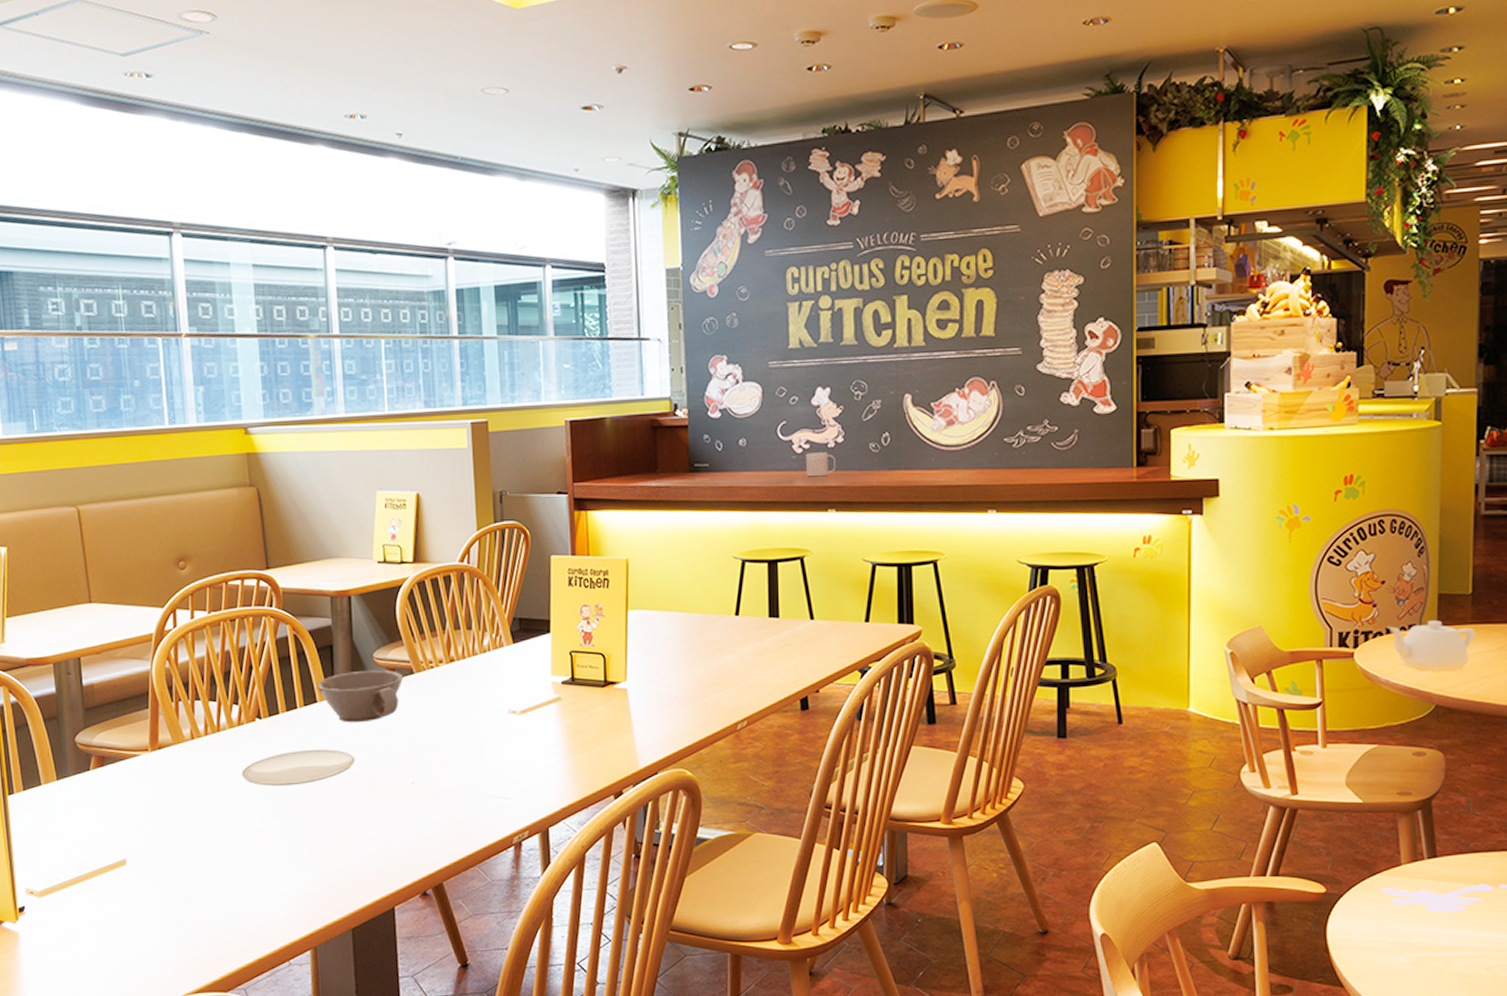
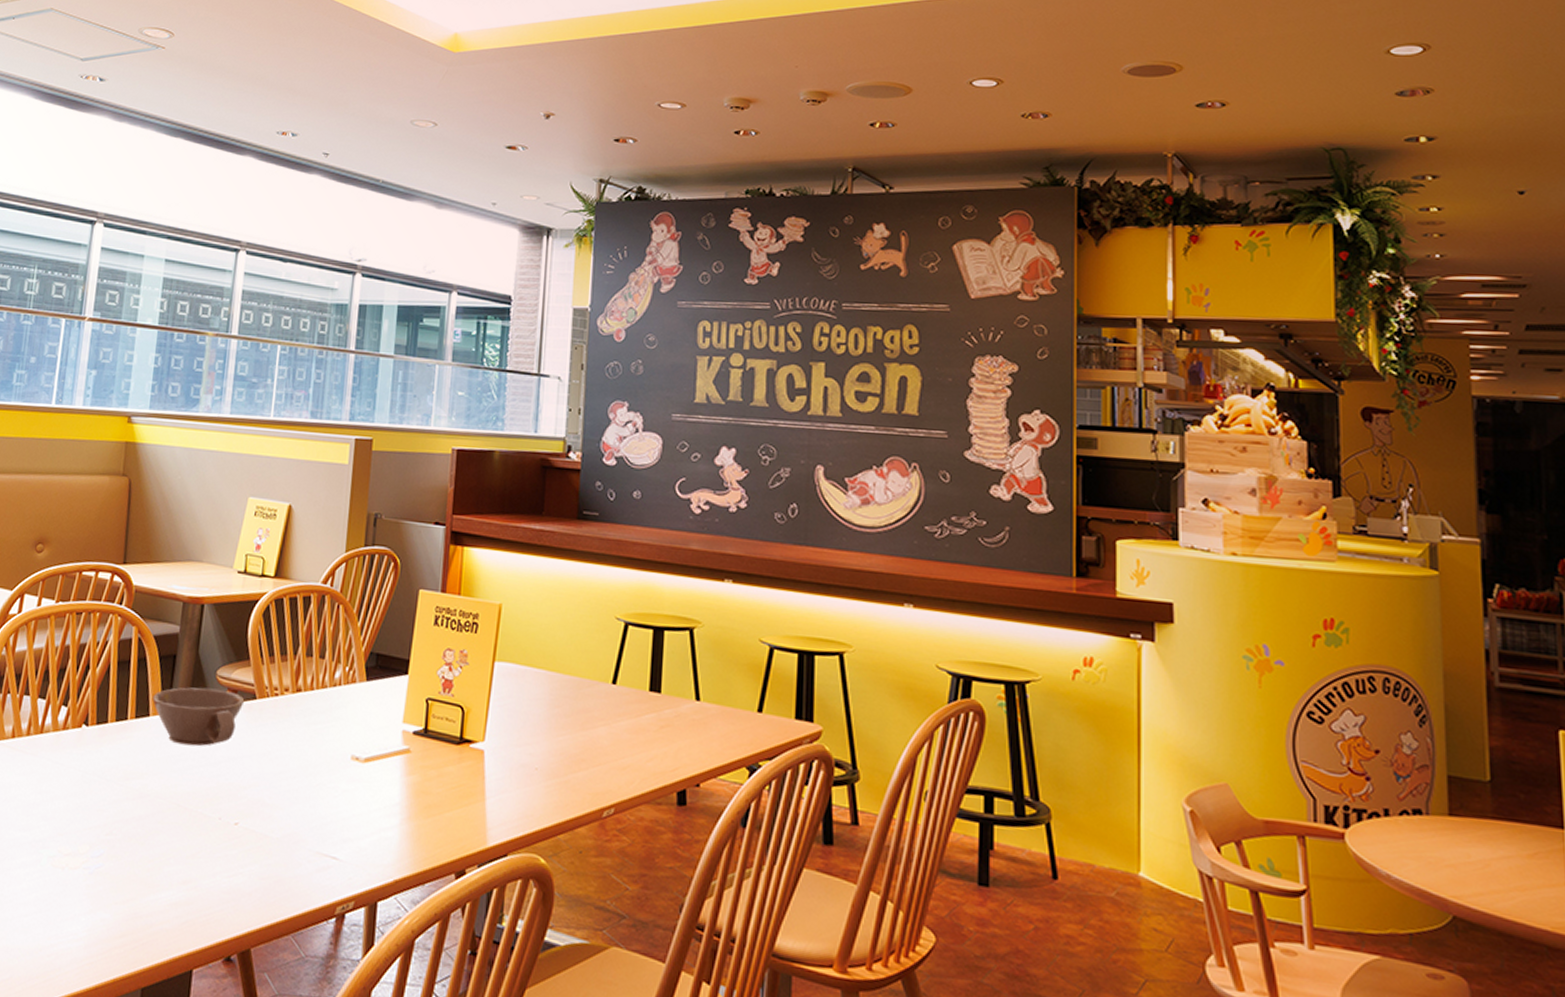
plate: present [241,749,356,786] -> none [55,767,179,807]
mug: present [805,452,837,477] -> none [702,515,738,543]
teapot: present [1388,620,1475,671] -> none [1386,807,1499,876]

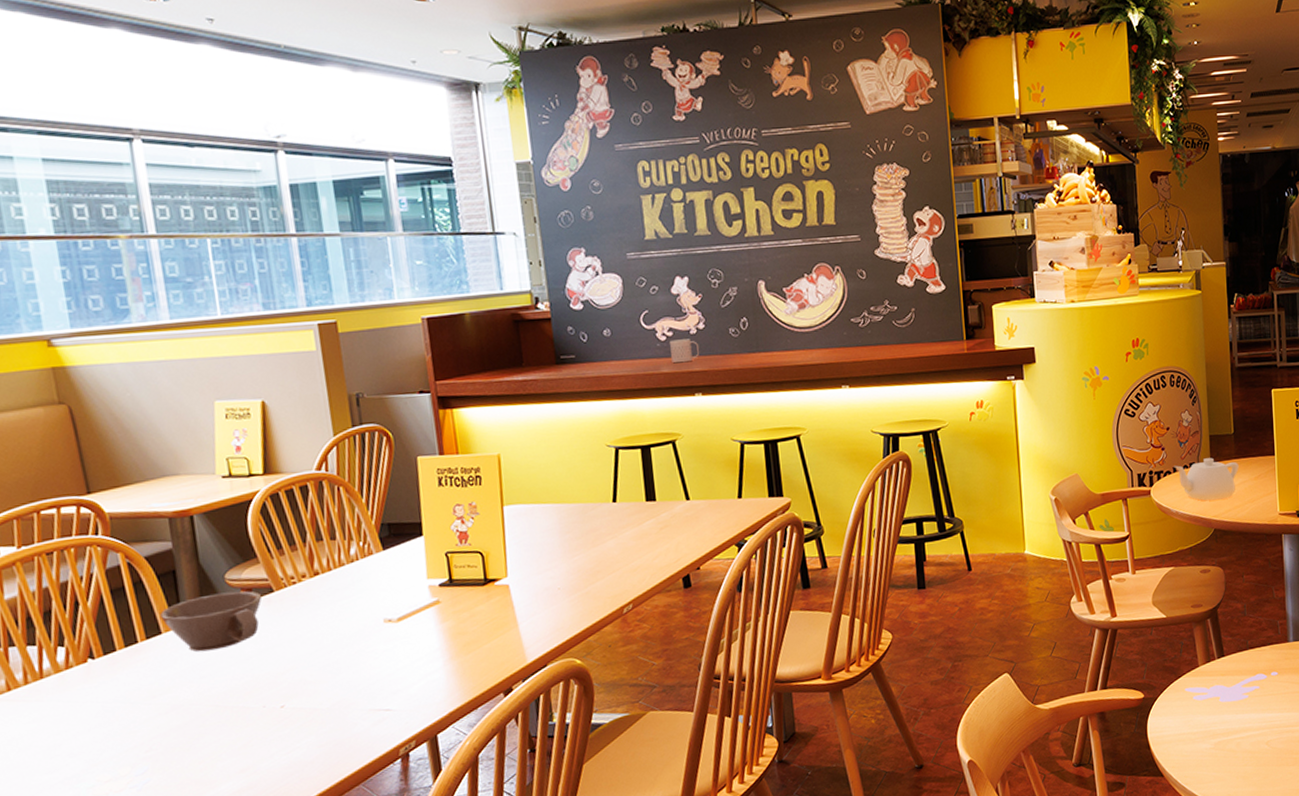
mug: none [702,515,738,543] -> present [668,339,700,364]
teapot: none [1386,807,1499,876] -> present [1174,457,1239,501]

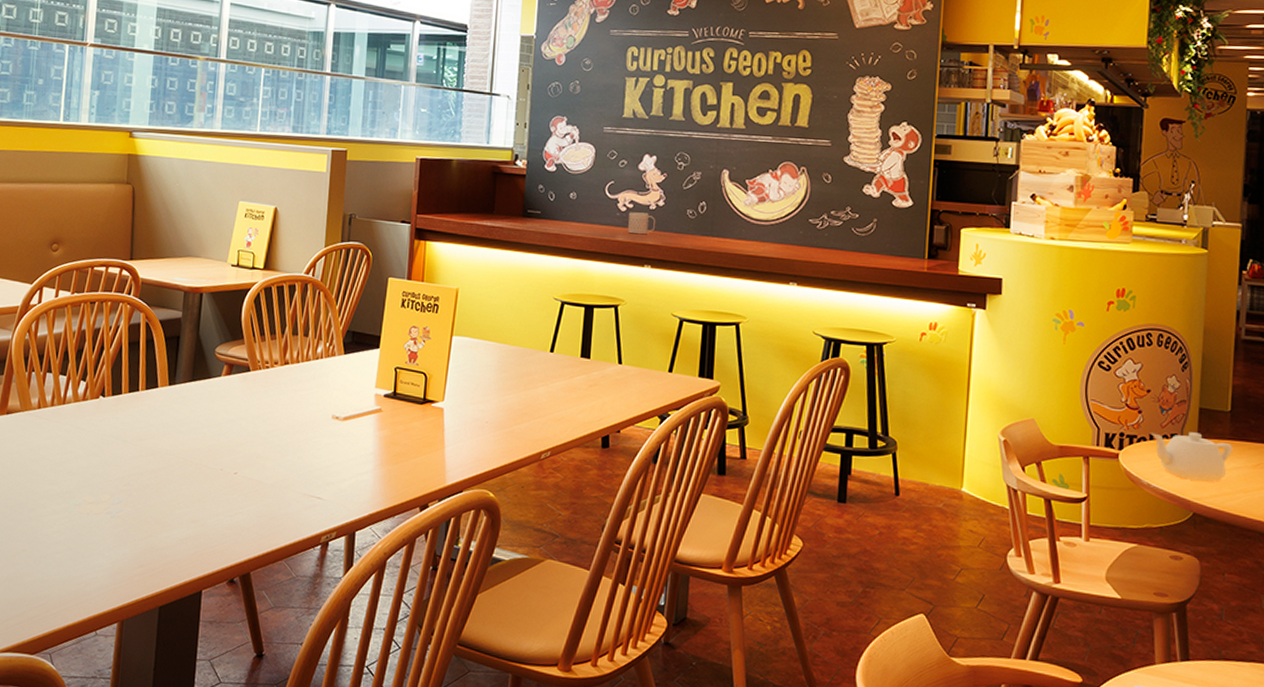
cup: present [160,591,263,652] -> none [160,363,240,412]

